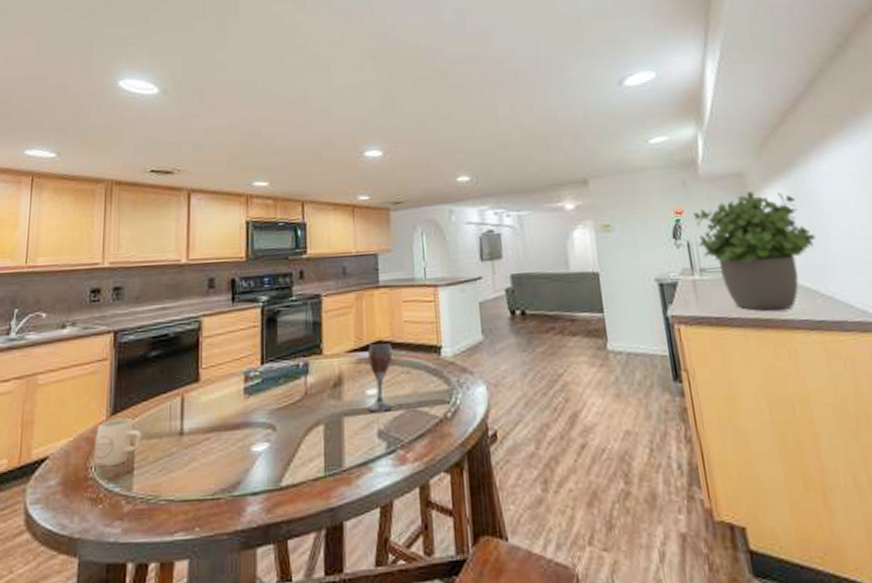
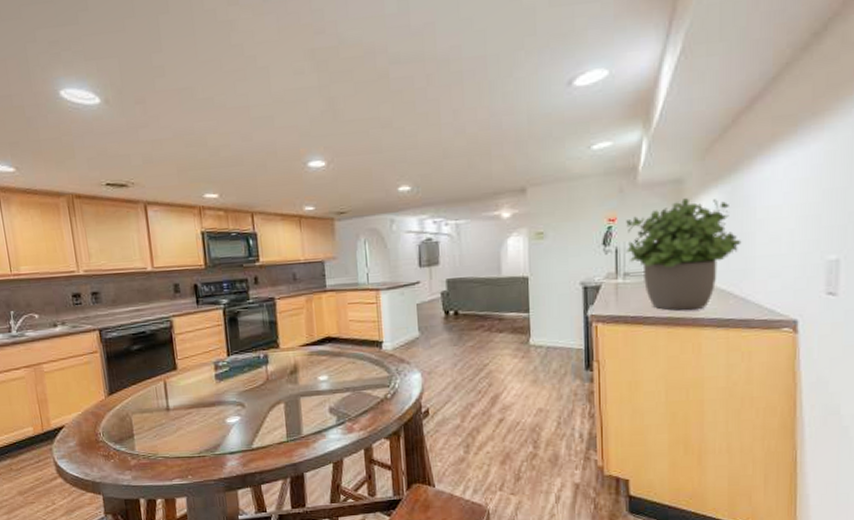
mug: present [93,418,142,468] -> none [98,398,137,434]
cup: present [367,343,393,413] -> none [318,339,341,394]

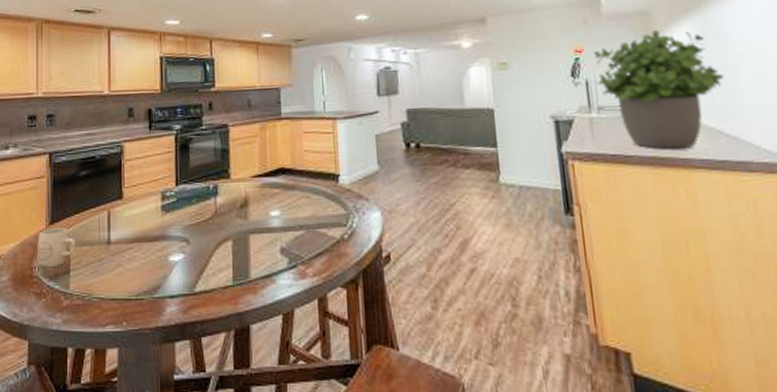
mug: none [98,398,137,434] -> present [36,228,76,268]

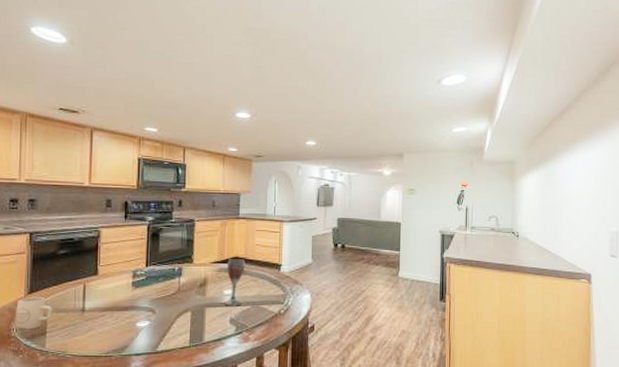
cup: none [271,170,294,232] -> present [224,259,246,306]
potted plant: present [594,30,724,149] -> none [474,175,554,259]

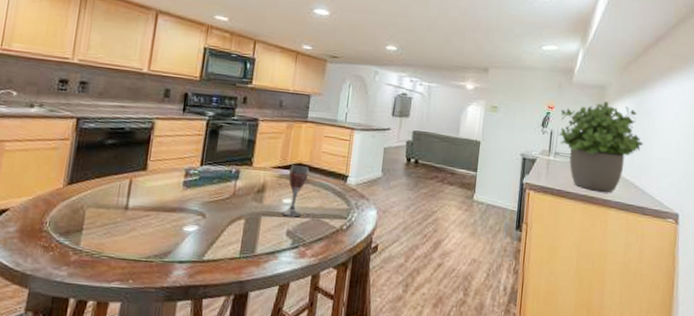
mug: present [14,297,53,330] -> none [47,188,93,225]
potted plant: none [474,175,554,259] -> present [559,101,643,193]

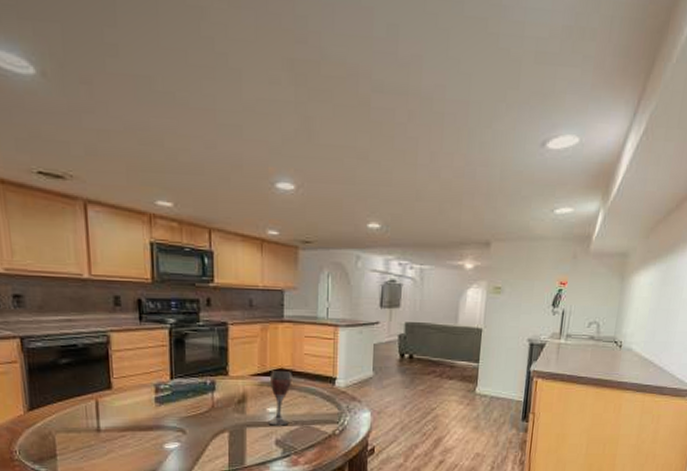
potted plant: present [559,101,643,193] -> none [572,271,667,374]

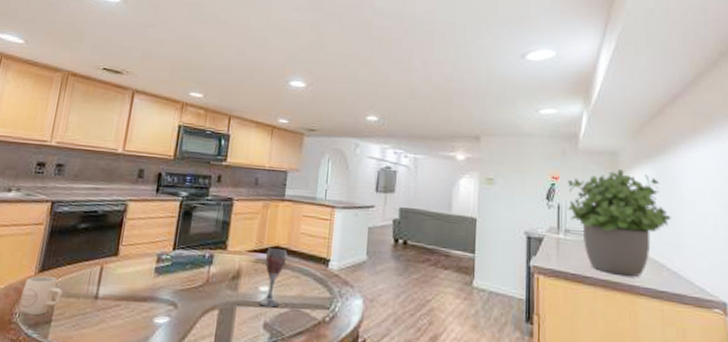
mug: none [15,414,62,452] -> present [17,276,63,316]
potted plant: none [572,271,667,374] -> present [568,169,671,277]

